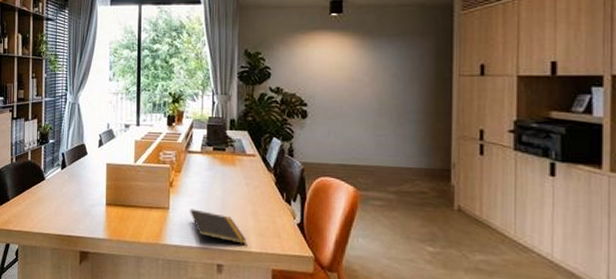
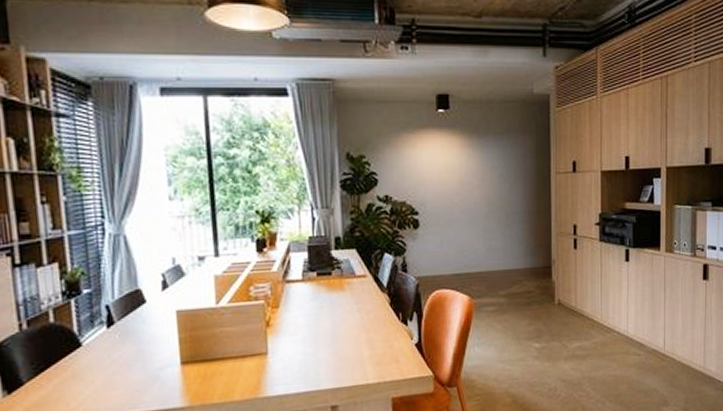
notepad: present [190,208,246,244] -> none [294,348,362,388]

